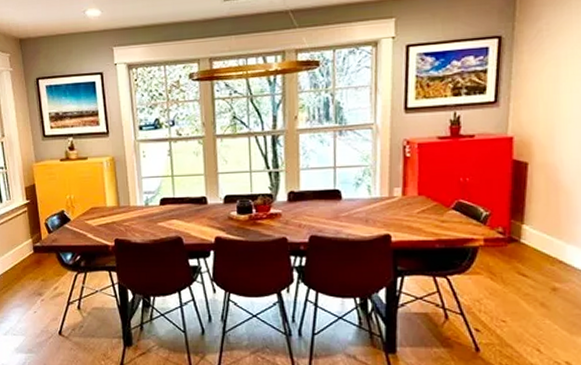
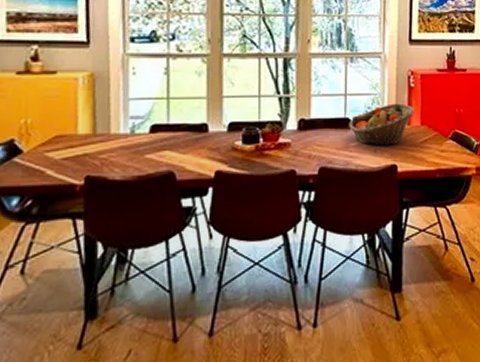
fruit basket: none [338,174,412,216] -> present [349,103,415,146]

